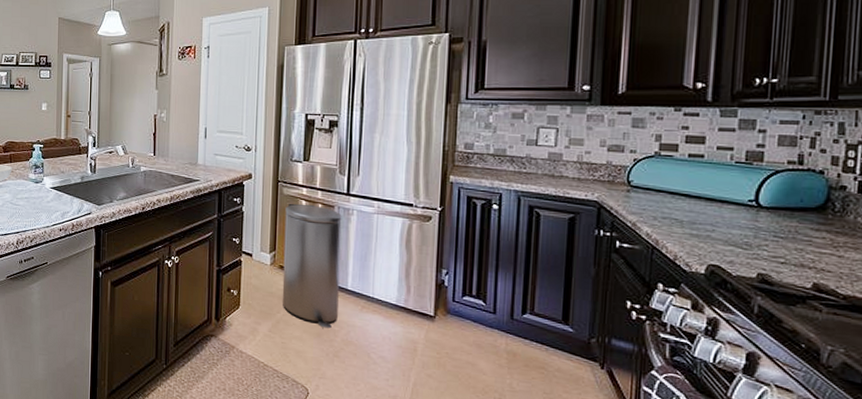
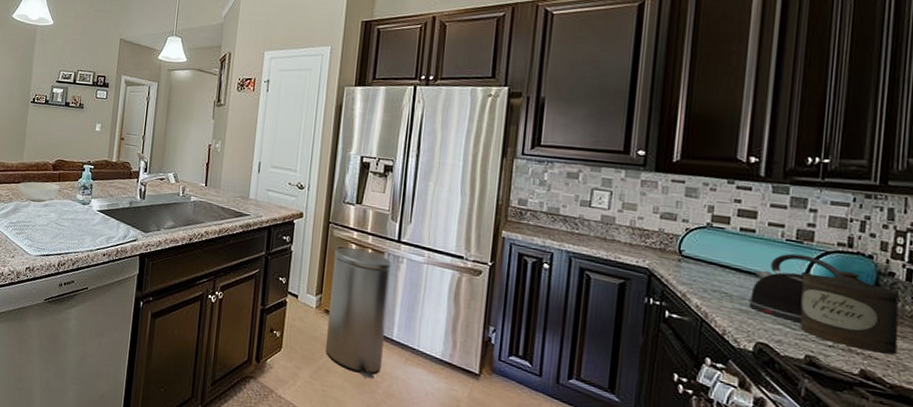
kettle: none [699,175,794,243] -> present [748,253,843,324]
canister: none [751,188,851,267] -> present [800,270,899,355]

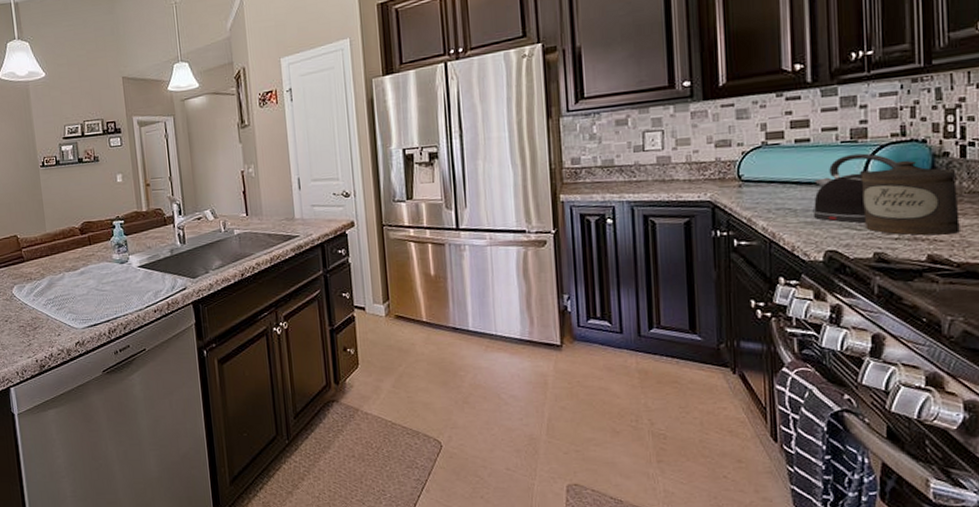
bowl: present [18,181,61,203] -> none [47,248,93,272]
pedal bin: present [325,246,392,380] -> none [394,245,463,375]

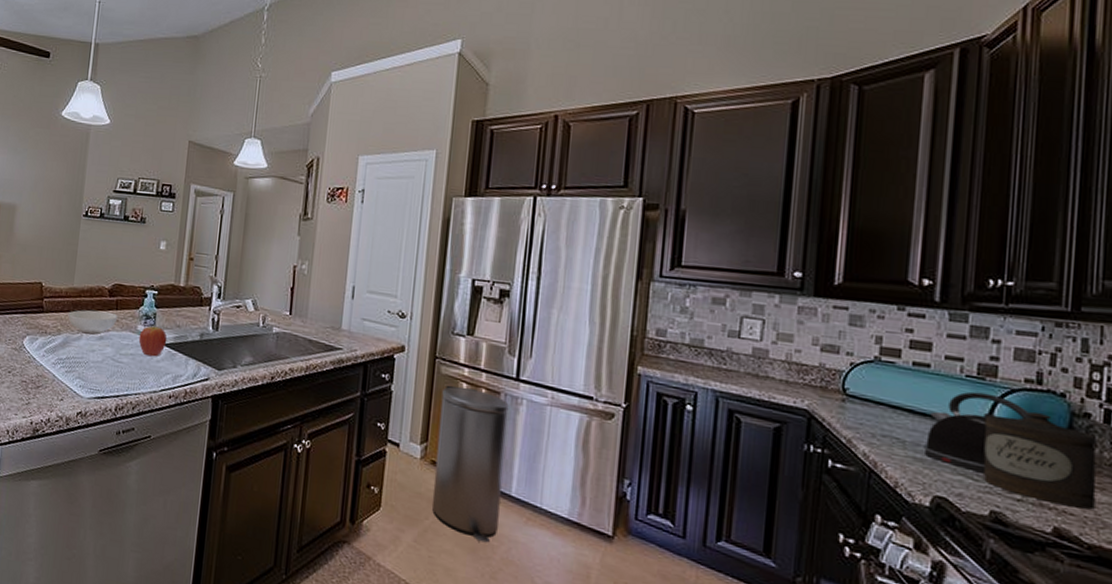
bowl: none [47,248,93,272] -> present [67,310,118,335]
fruit: none [115,251,142,280] -> present [138,324,168,357]
pedal bin: none [394,245,463,375] -> present [431,385,509,544]

